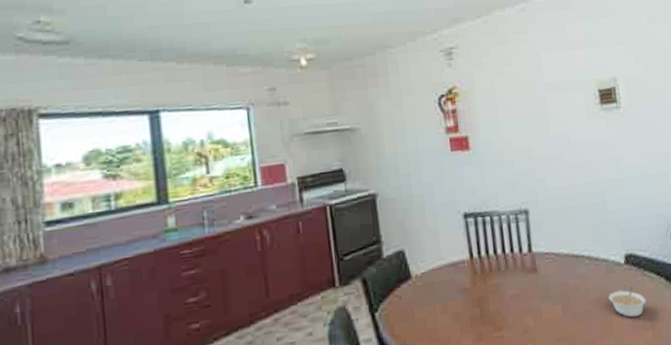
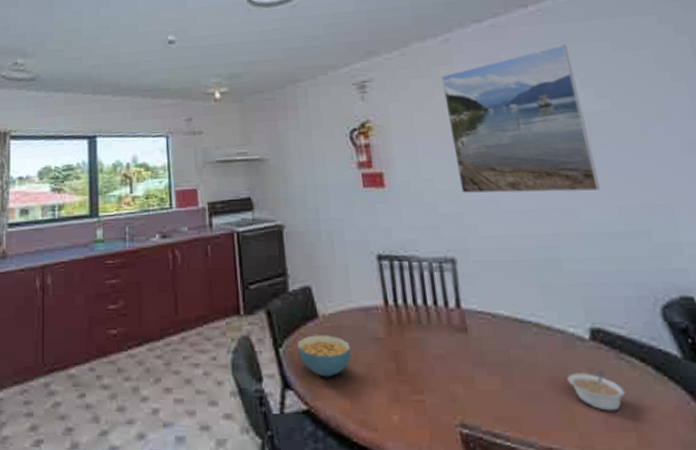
cereal bowl: none [391,292,442,332] -> present [296,335,351,377]
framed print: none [518,17,635,151] -> present [441,45,600,194]

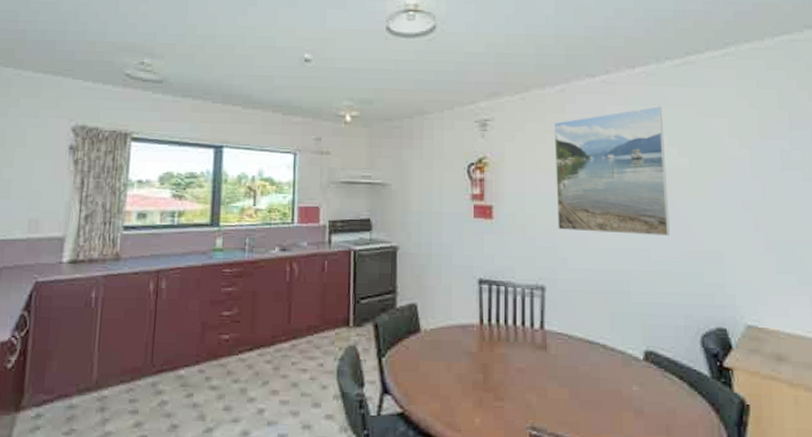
cereal bowl: present [296,335,351,377] -> none [398,347,446,385]
legume: present [567,370,626,411] -> none [621,385,664,418]

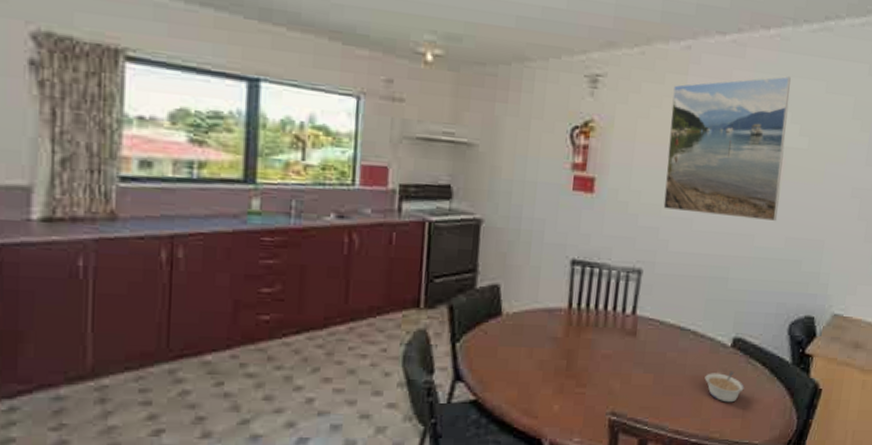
legume: none [621,385,664,418] -> present [704,371,744,403]

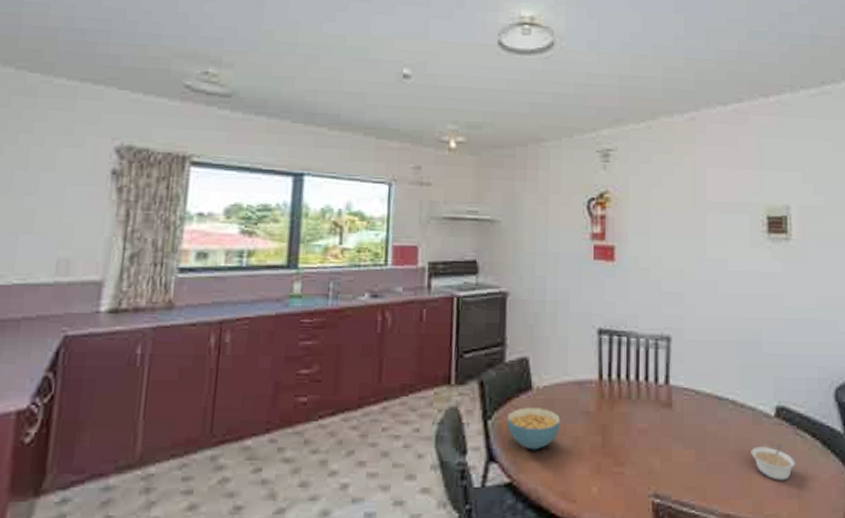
cereal bowl: none [474,332,528,371] -> present [506,407,561,450]
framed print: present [663,76,791,222] -> none [683,139,803,281]

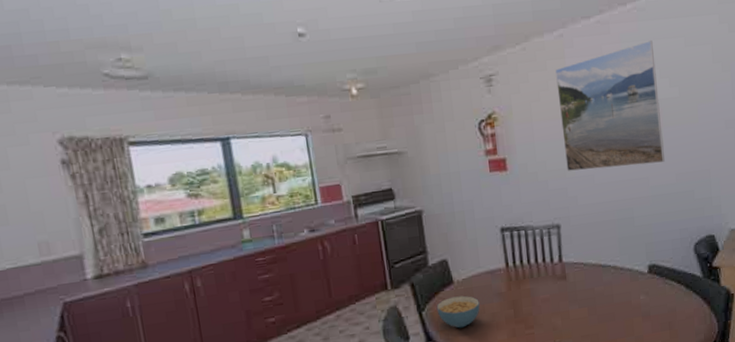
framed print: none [683,139,803,281] -> present [555,40,665,171]
legume: present [751,444,796,481] -> none [631,292,666,320]

